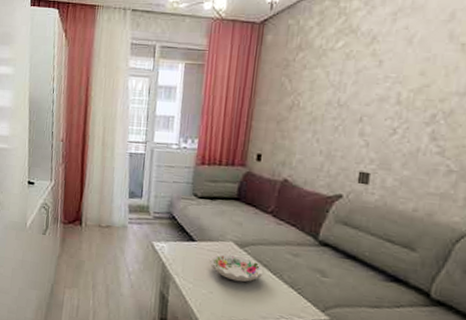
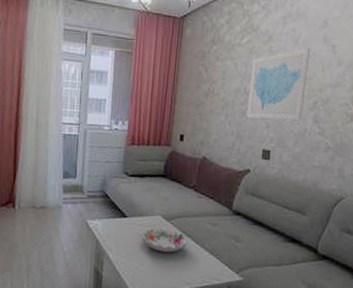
wall art: none [340,49,430,138] -> present [247,48,311,121]

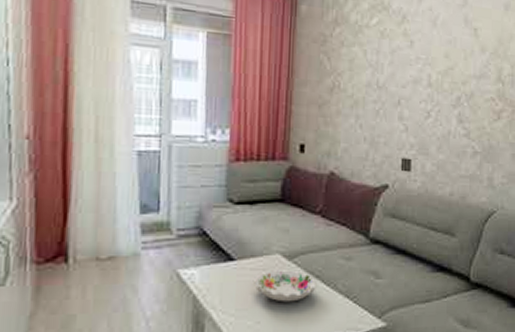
wall art: present [247,48,311,121] -> none [381,31,451,121]

